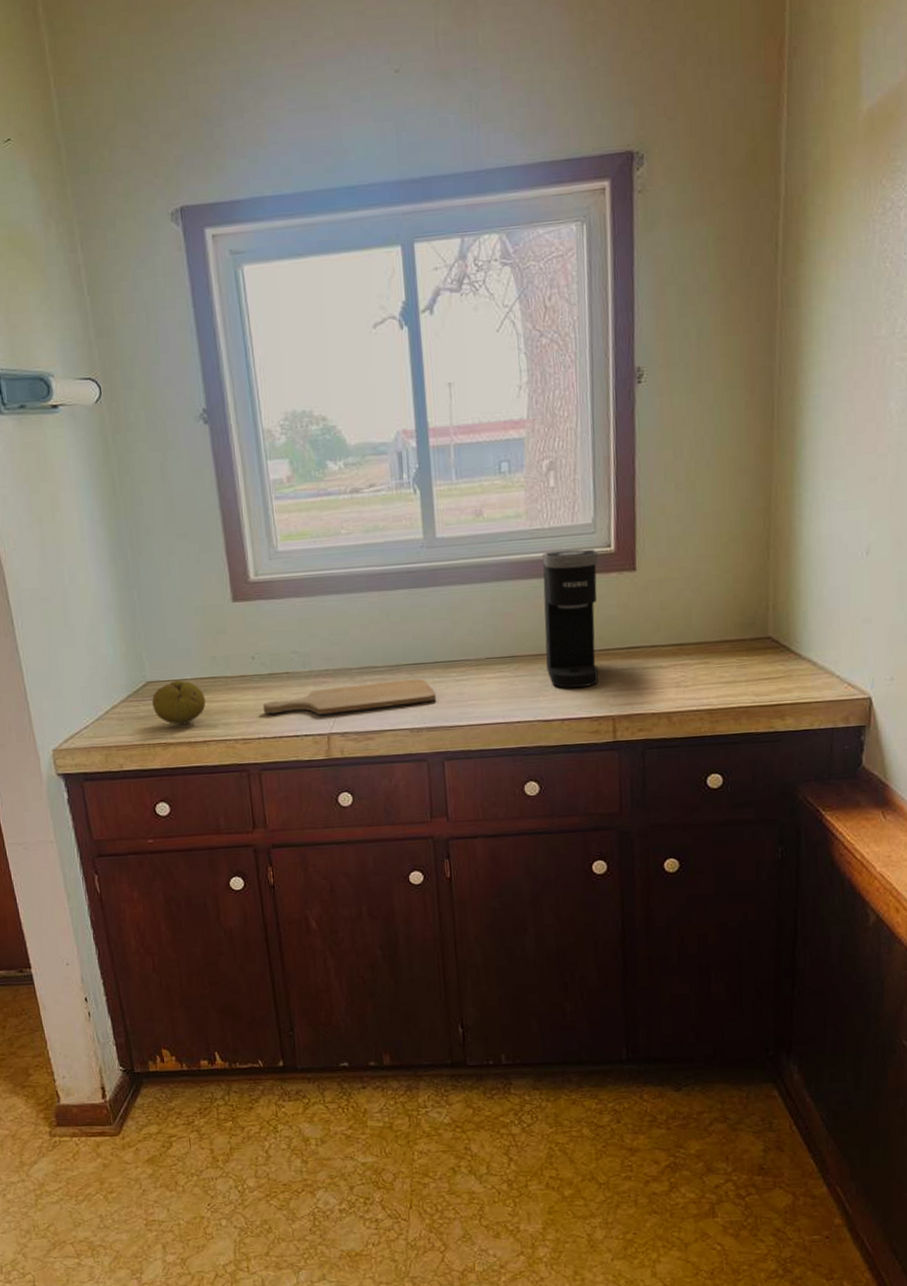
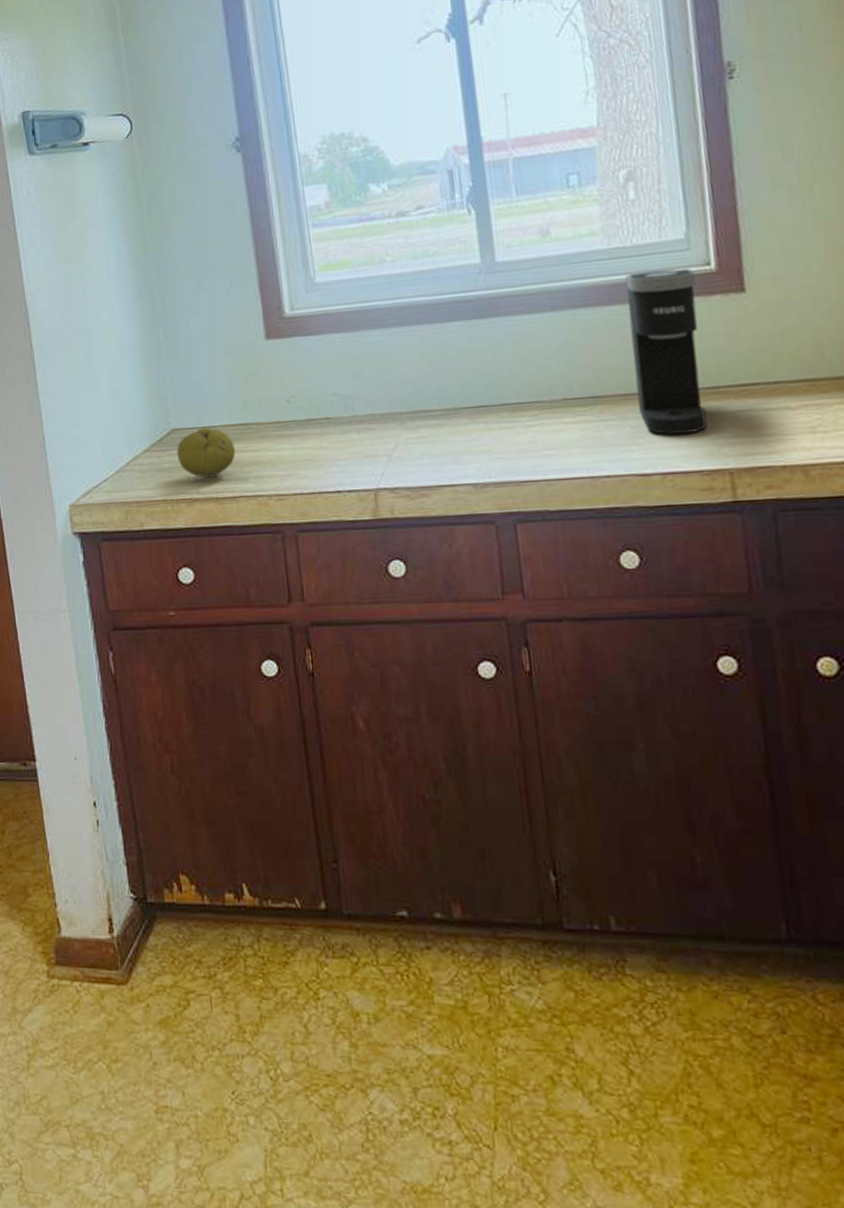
chopping board: present [262,678,437,715] -> none [299,424,504,467]

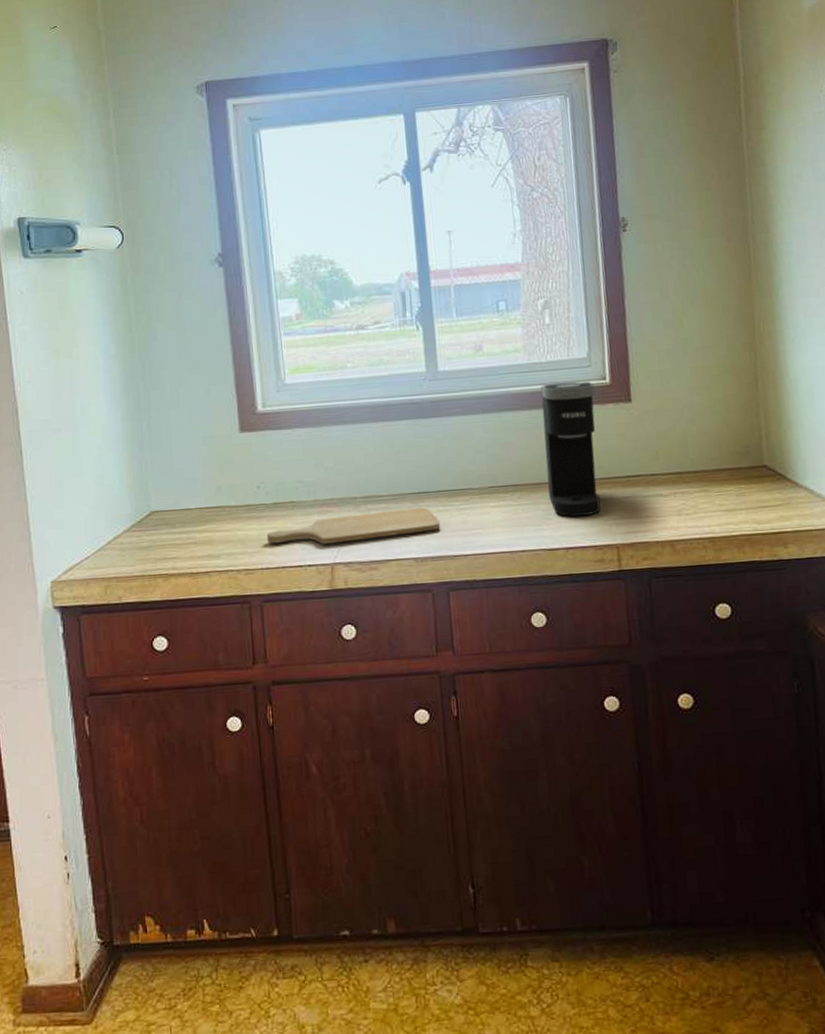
fruit: present [177,427,235,478] -> none [155,510,209,555]
chopping board: none [299,424,504,467] -> present [266,507,441,544]

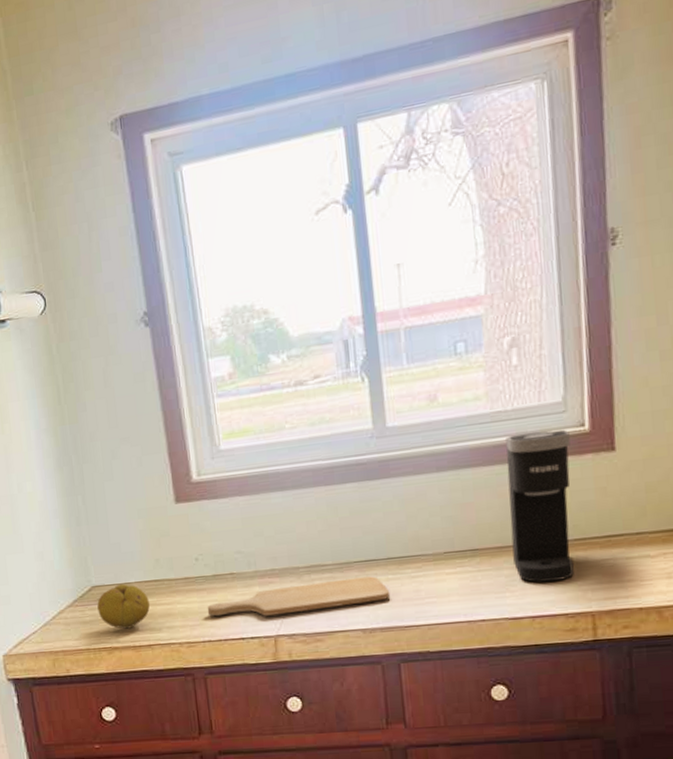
fruit: none [155,510,209,555] -> present [97,584,150,629]

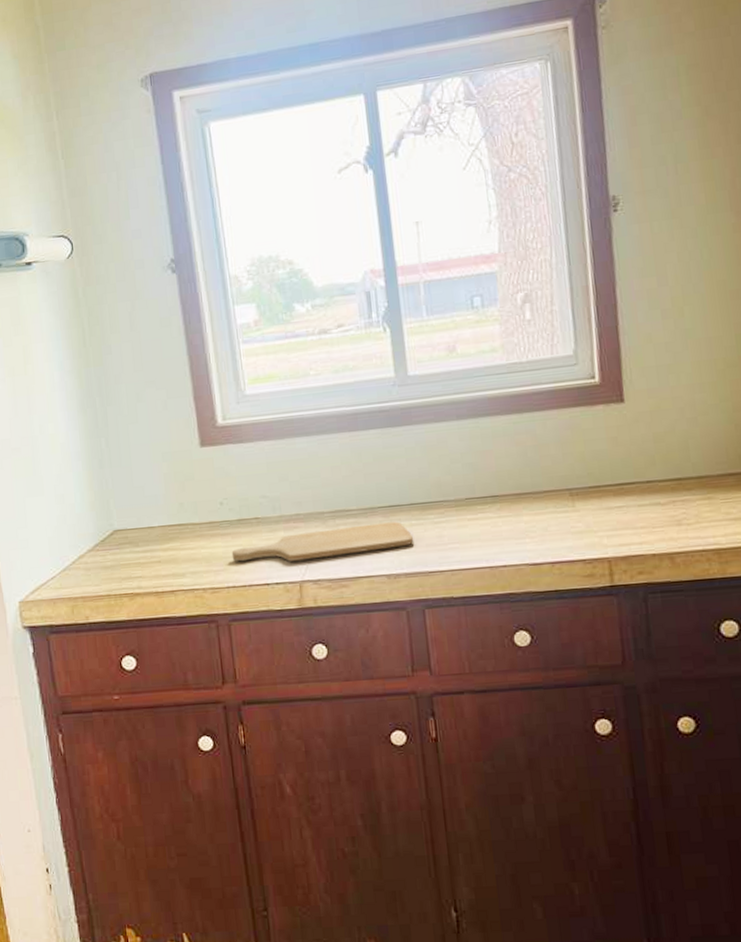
fruit: present [97,584,150,629] -> none [119,528,173,574]
coffee maker: present [506,429,574,583] -> none [522,381,590,529]

